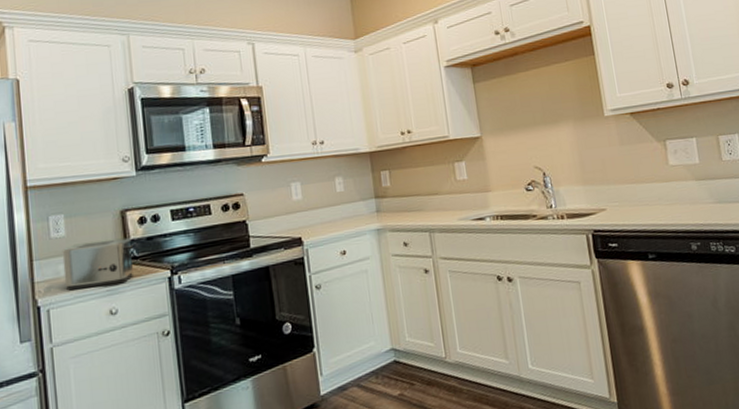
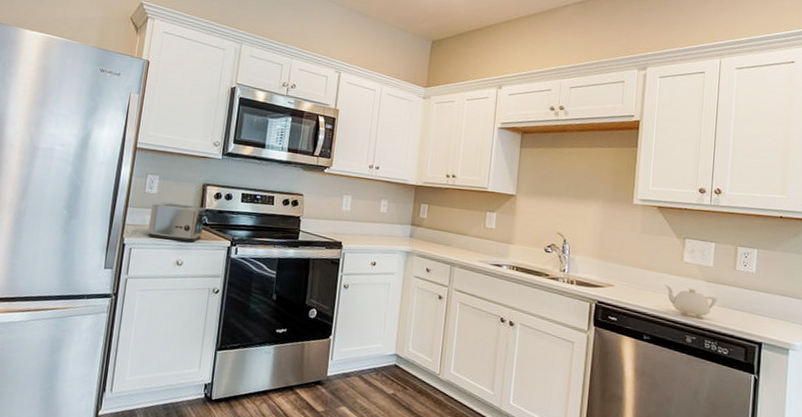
teapot: none [656,191,712,223] -> present [664,284,717,320]

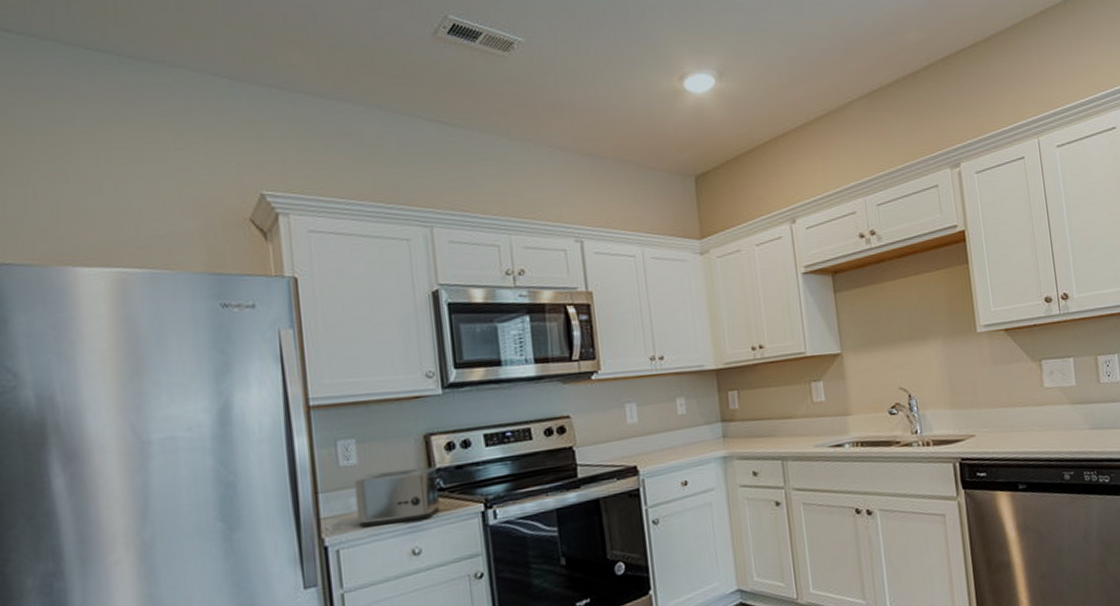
teapot: present [664,284,717,320] -> none [1029,416,1088,451]

